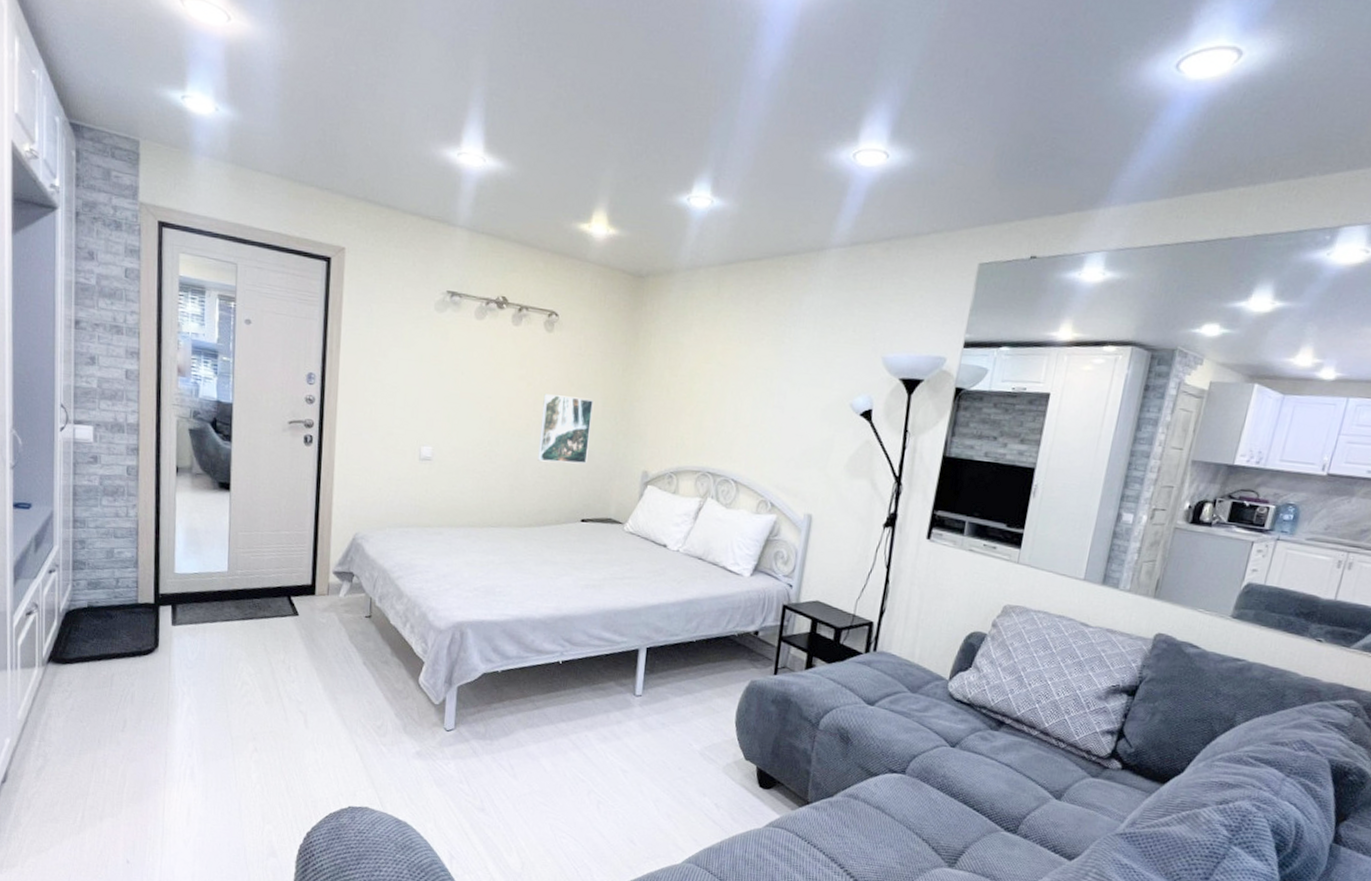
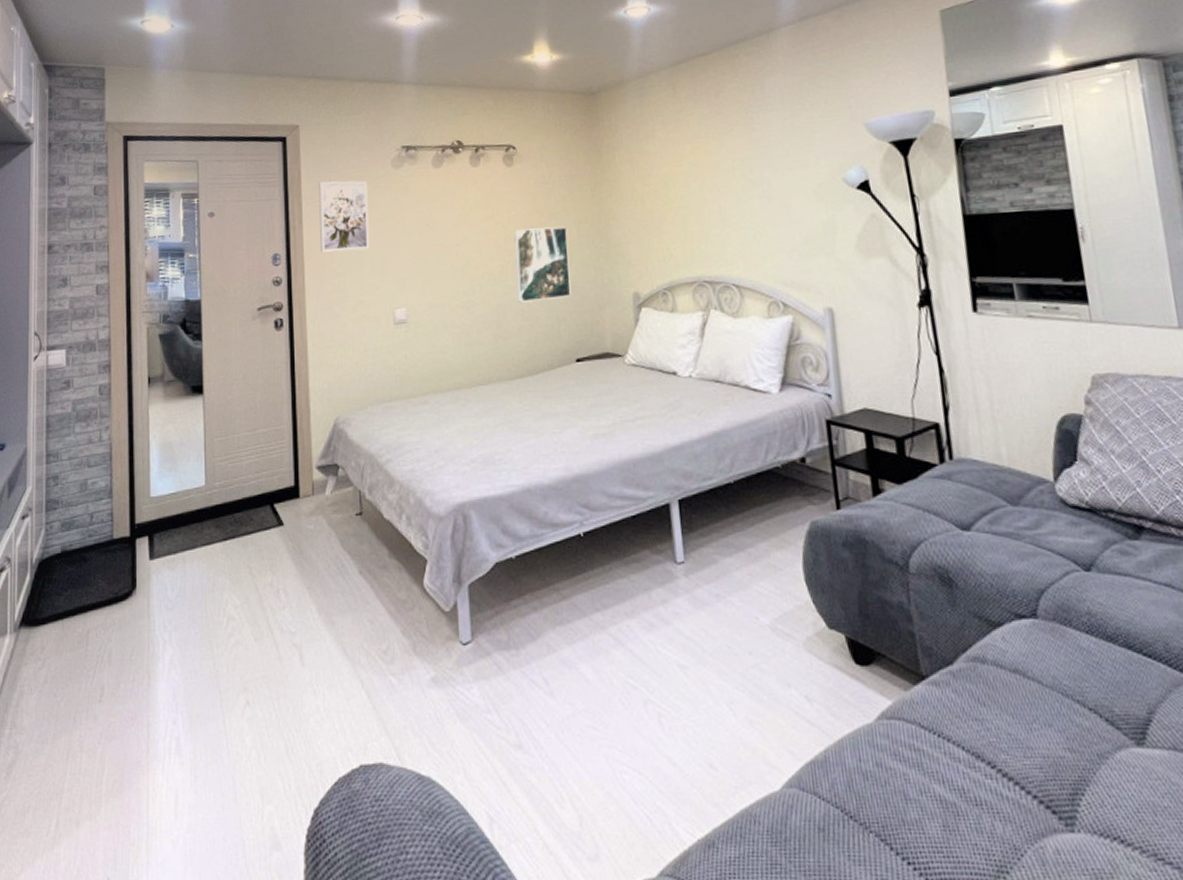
wall art: none [355,309,408,385] -> present [319,180,369,253]

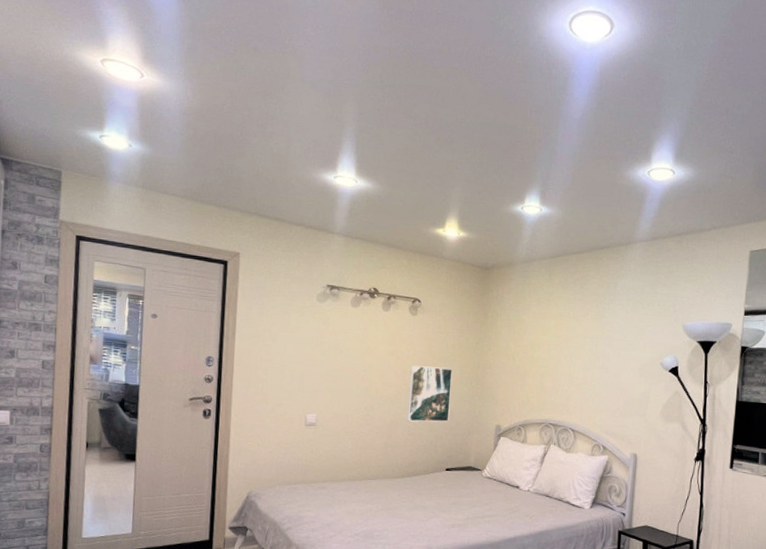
wall art: present [319,180,369,253] -> none [249,302,294,363]

